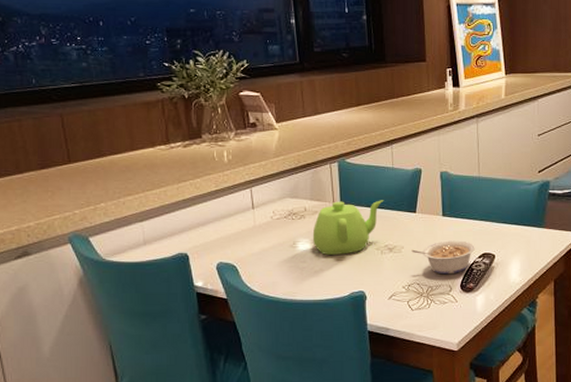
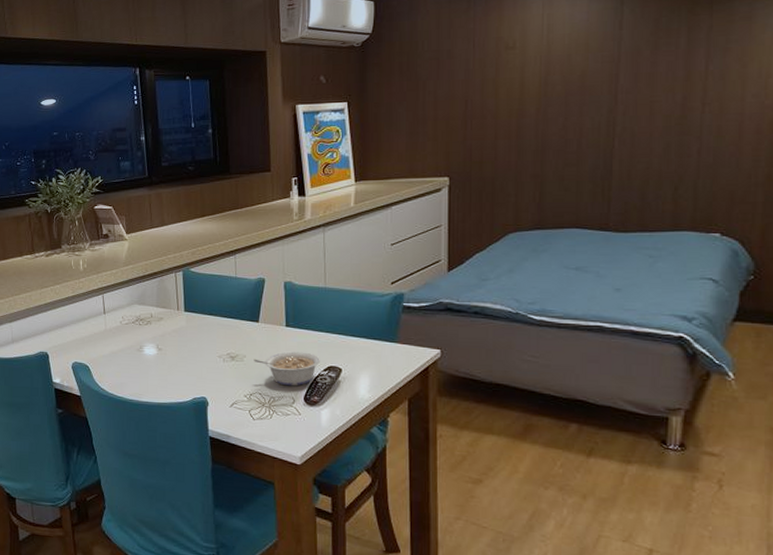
teapot: present [312,200,384,256] -> none [157,309,227,361]

